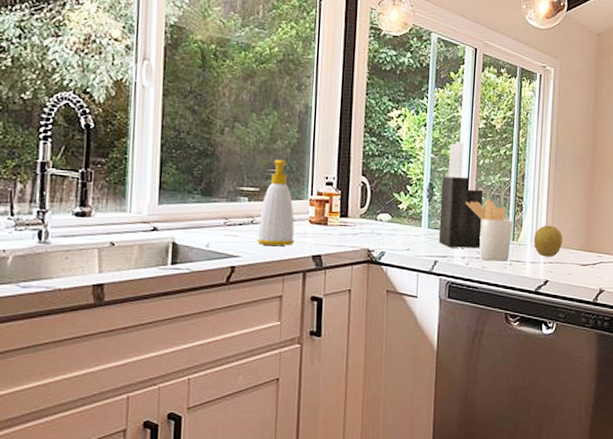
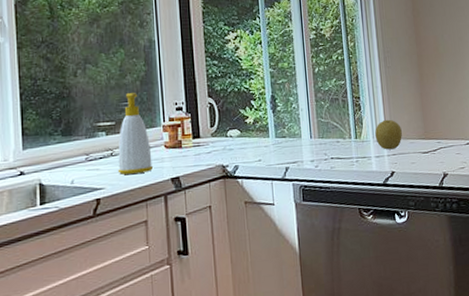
knife block: present [438,142,484,249] -> none [282,54,327,153]
utensil holder: present [465,199,513,262] -> none [307,103,355,161]

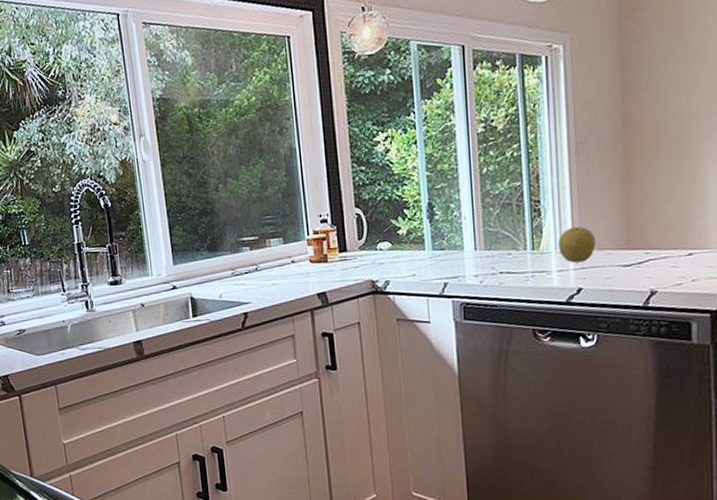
soap bottle: present [117,93,154,175] -> none [262,205,299,289]

